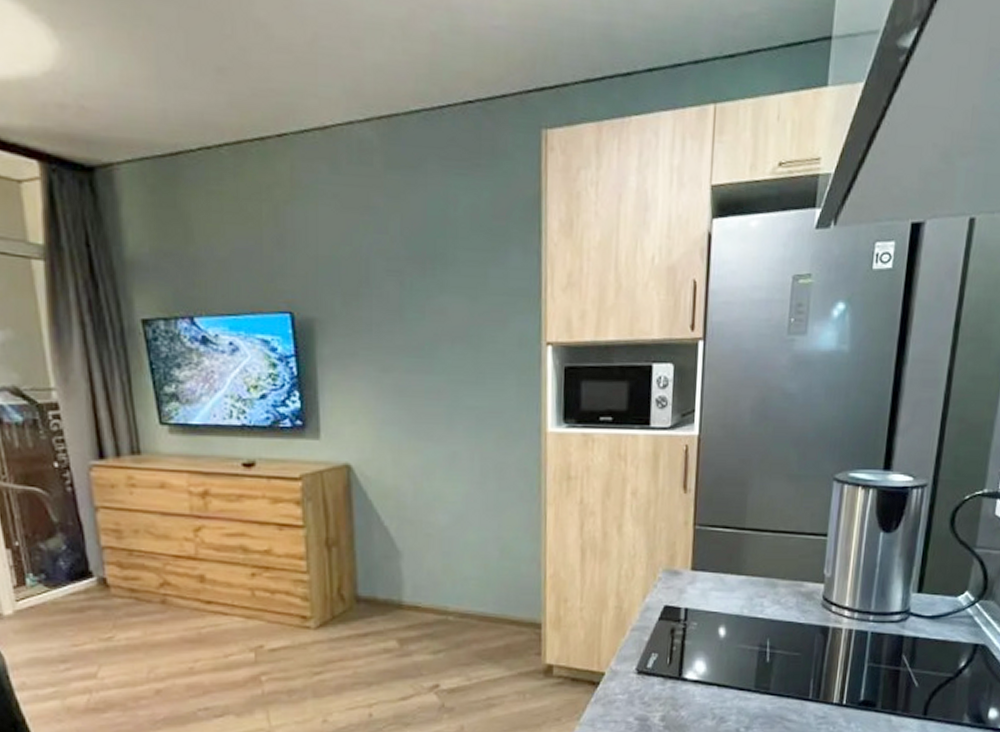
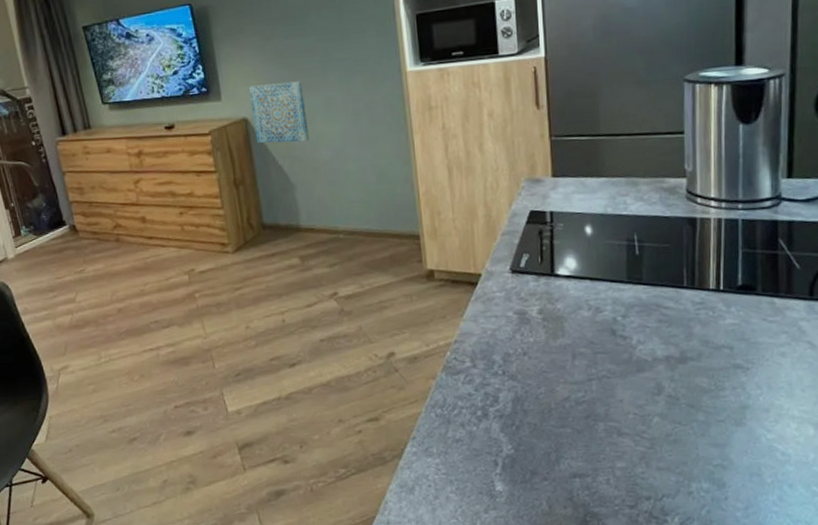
wall art: none [355,425,425,501] -> present [248,81,309,144]

